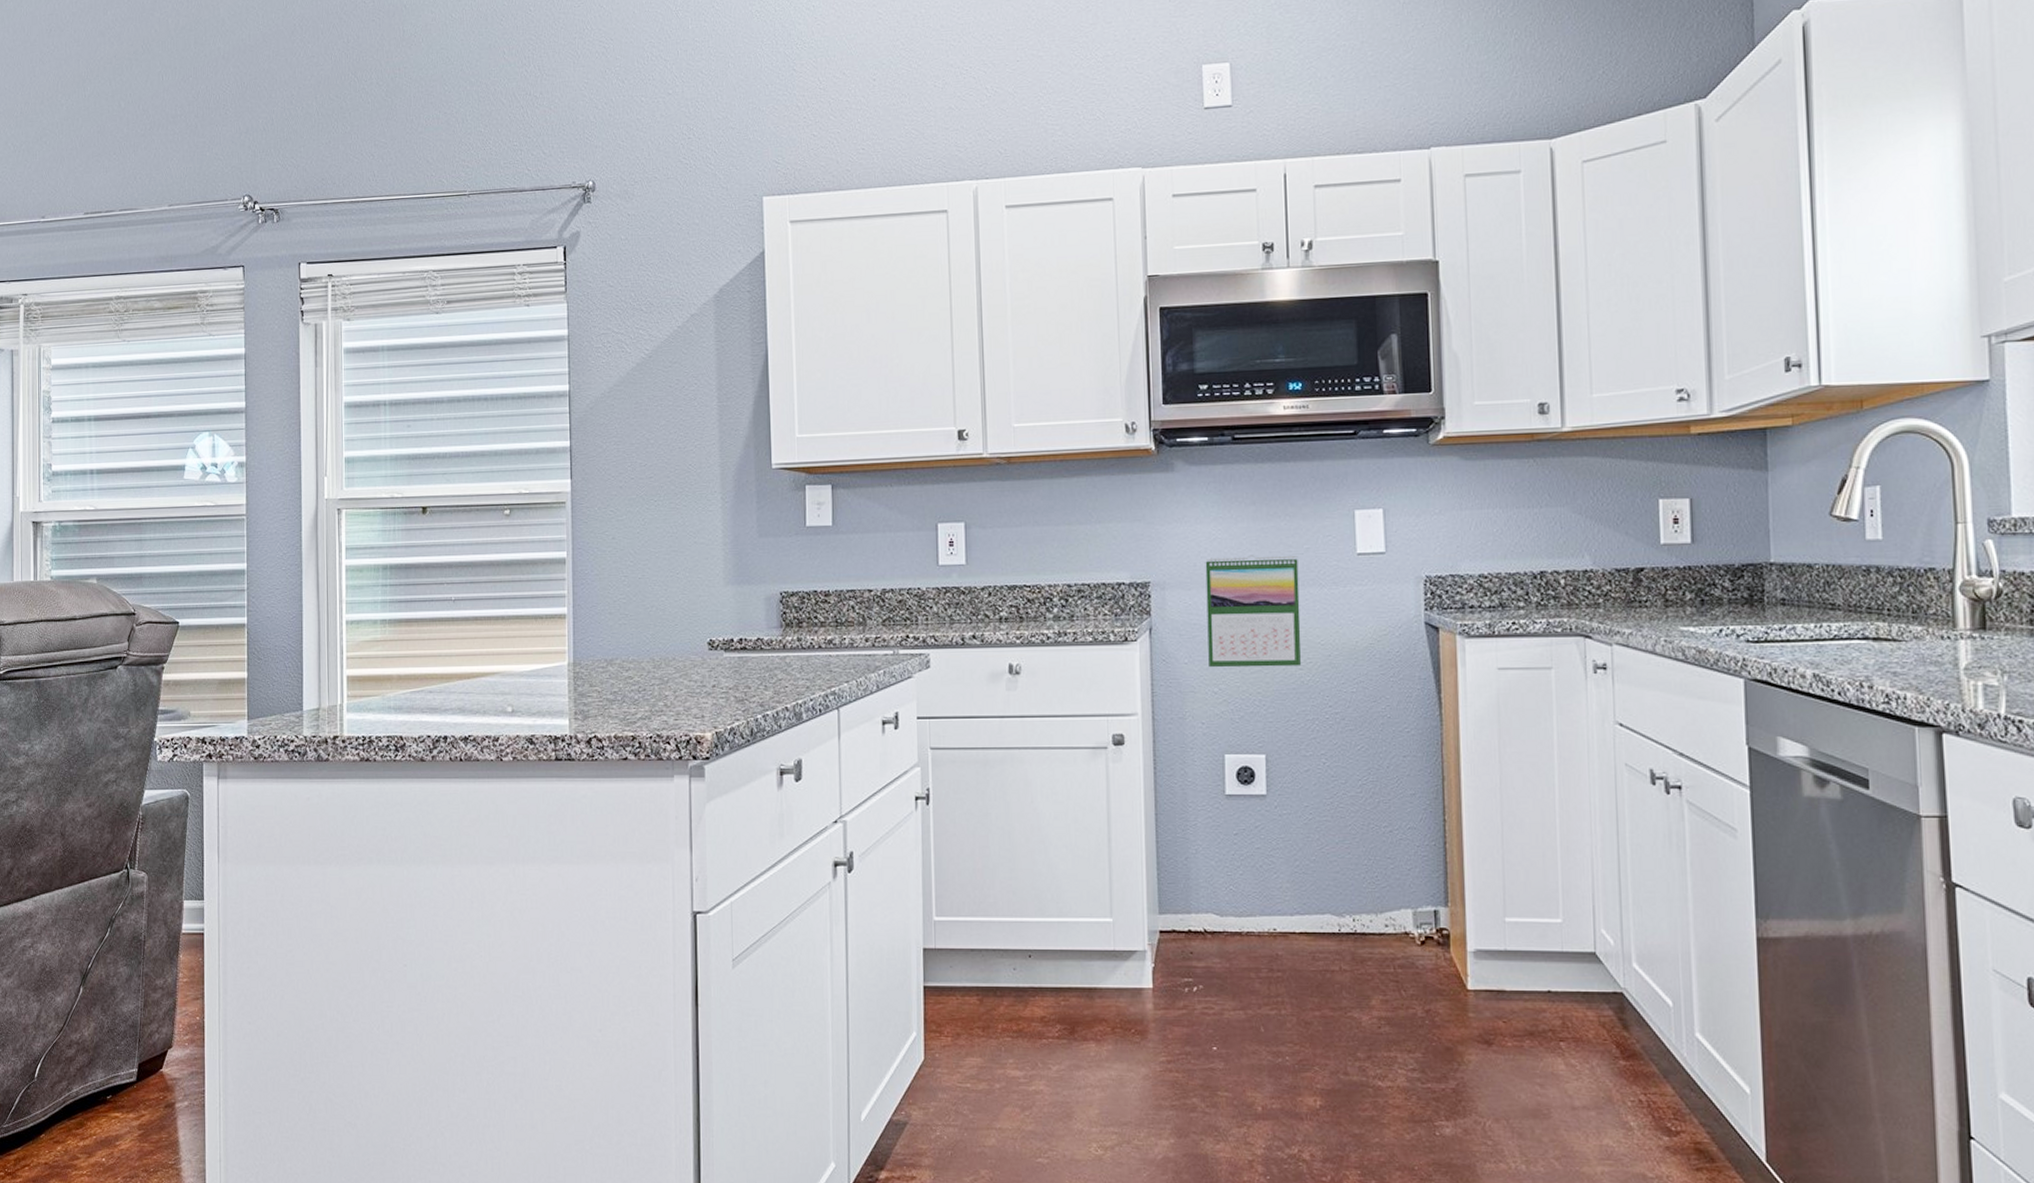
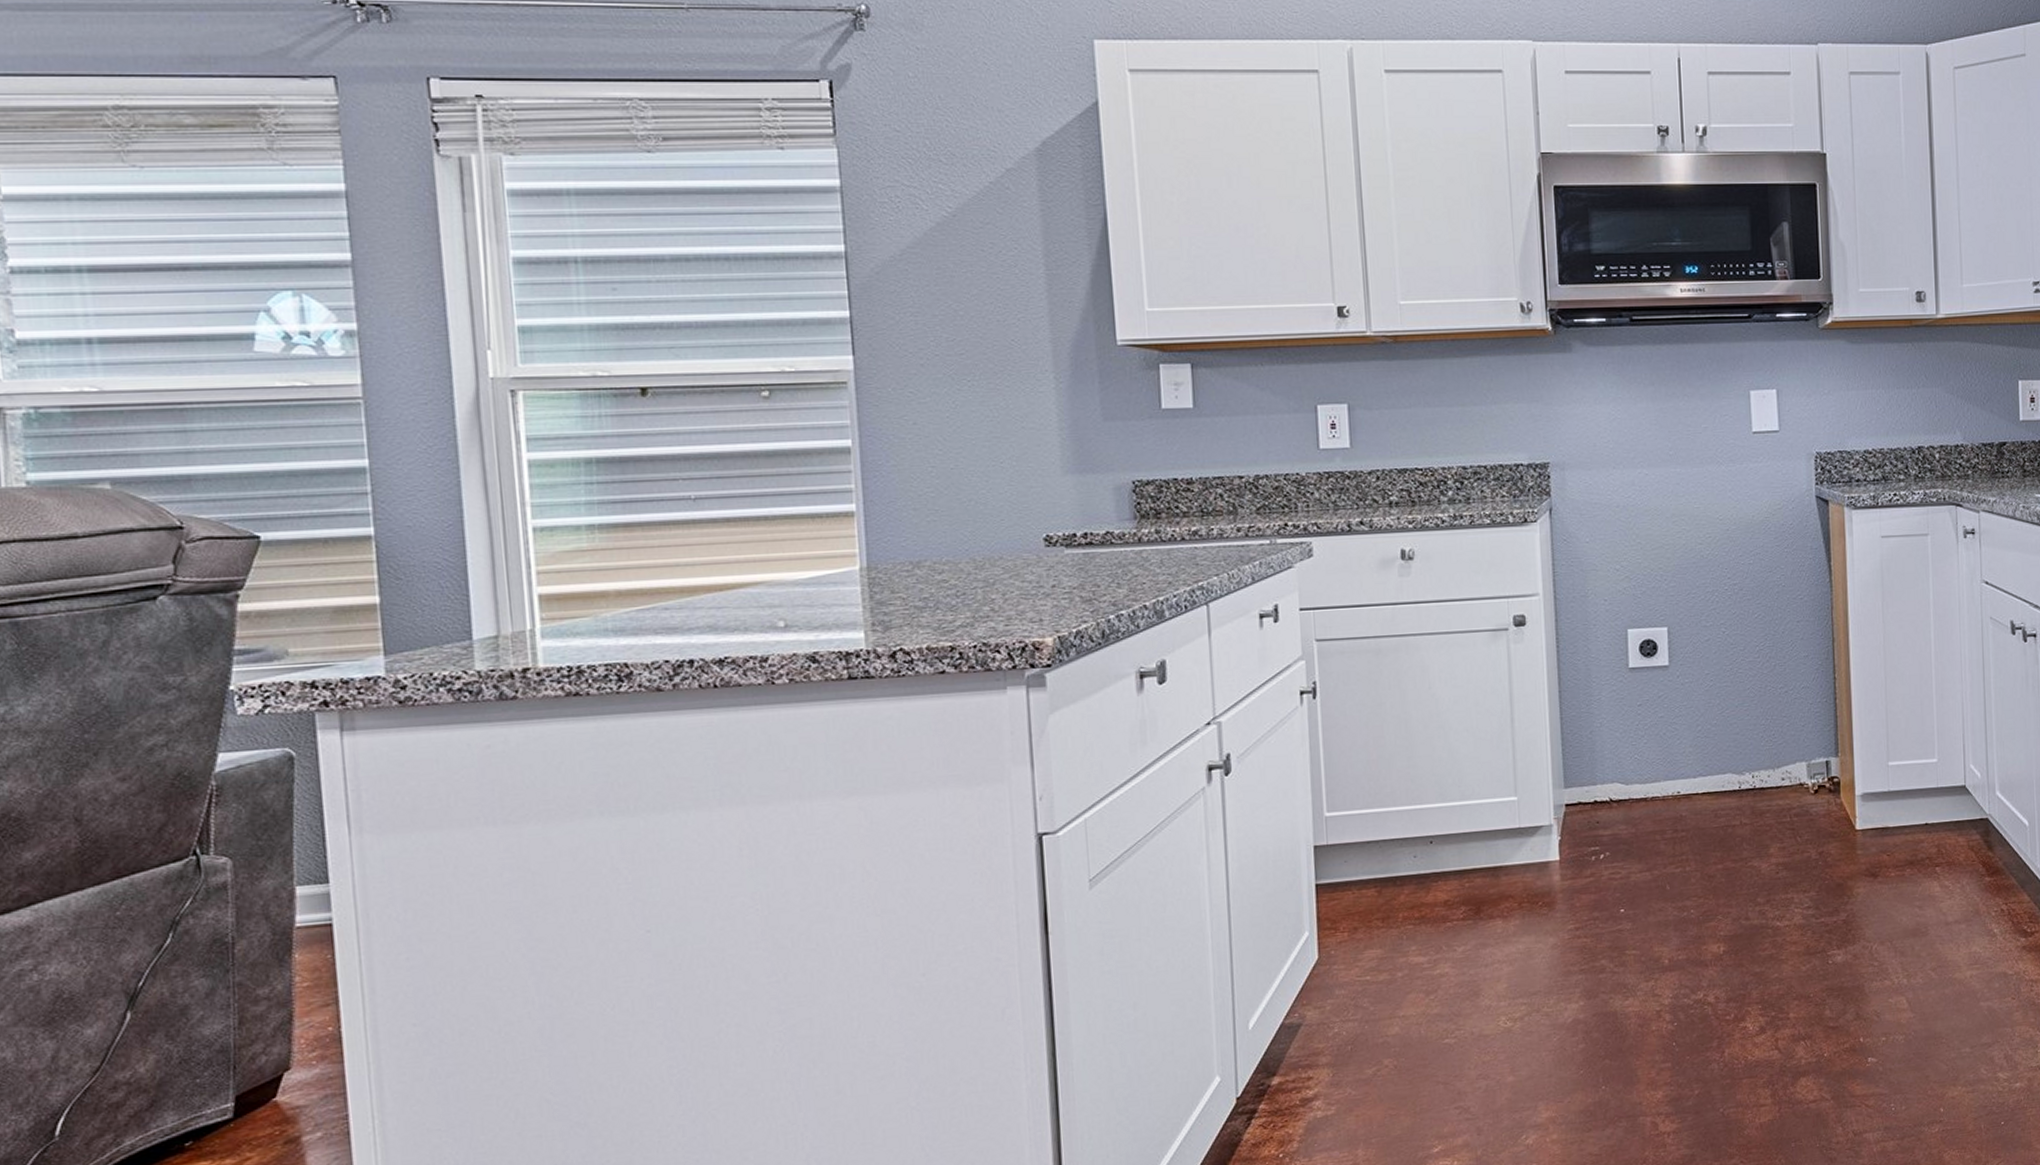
calendar: present [1205,555,1301,668] -> none [1605,434,1701,546]

